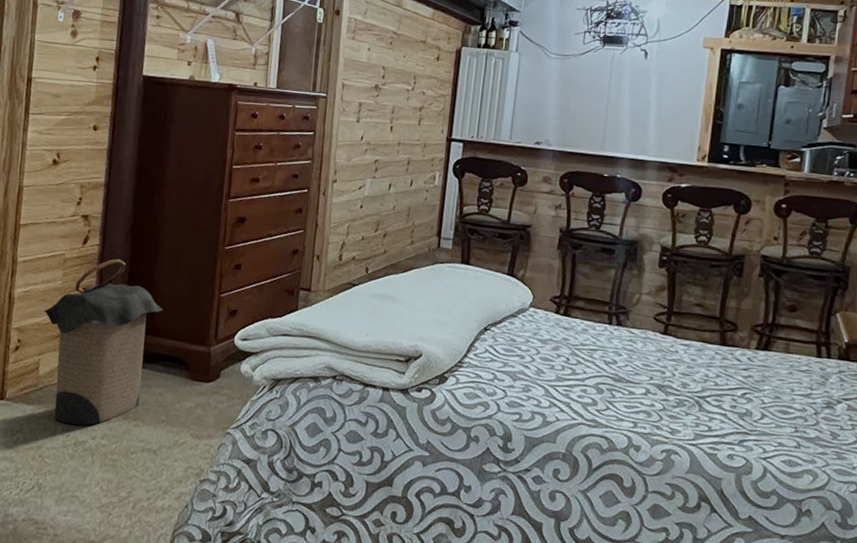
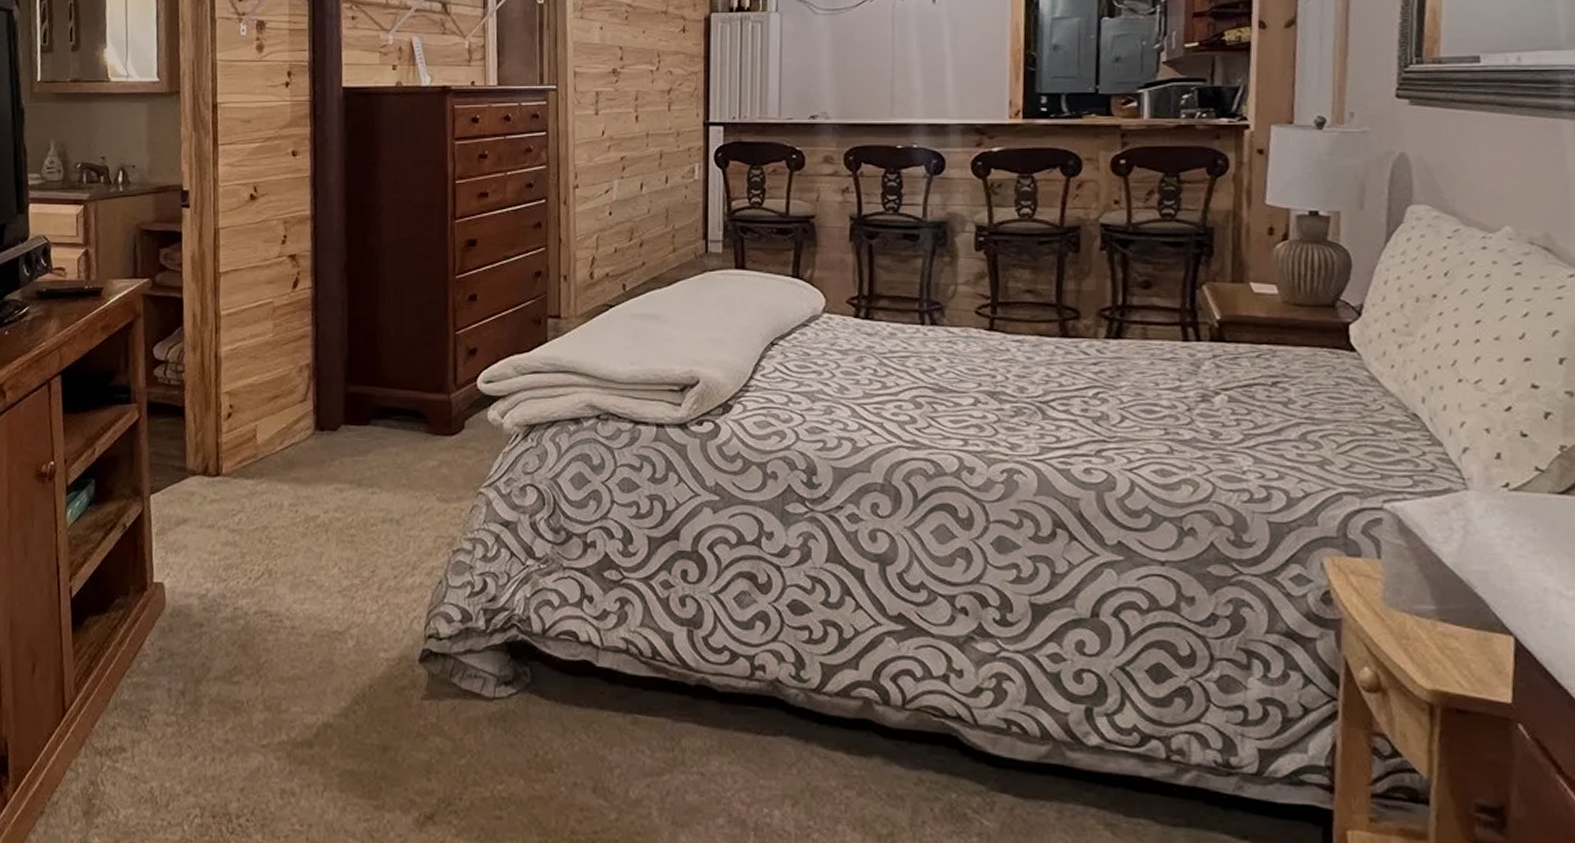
laundry hamper: present [43,259,163,426] -> none [255,302,391,498]

